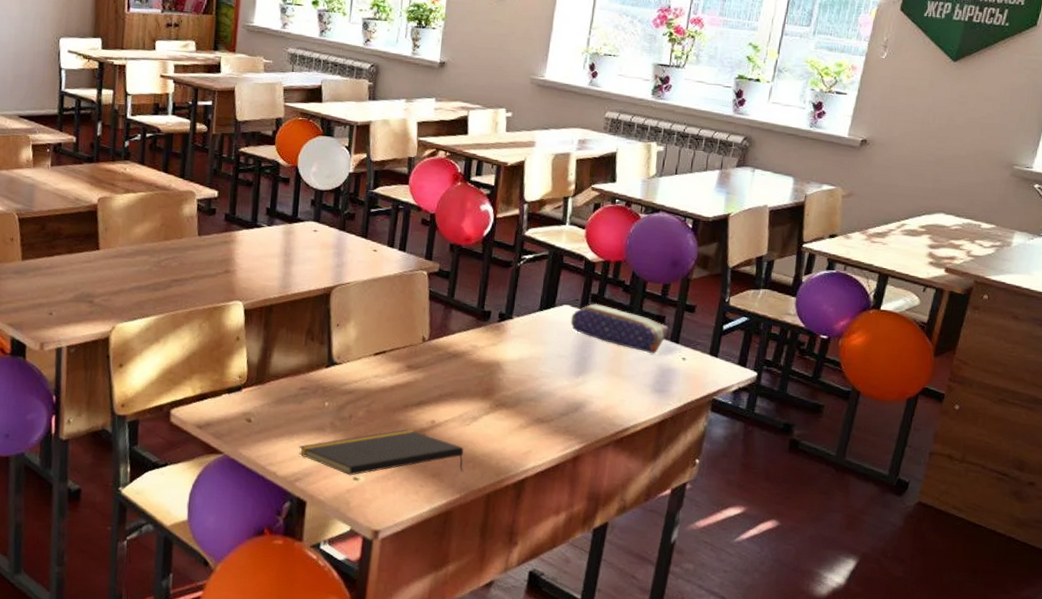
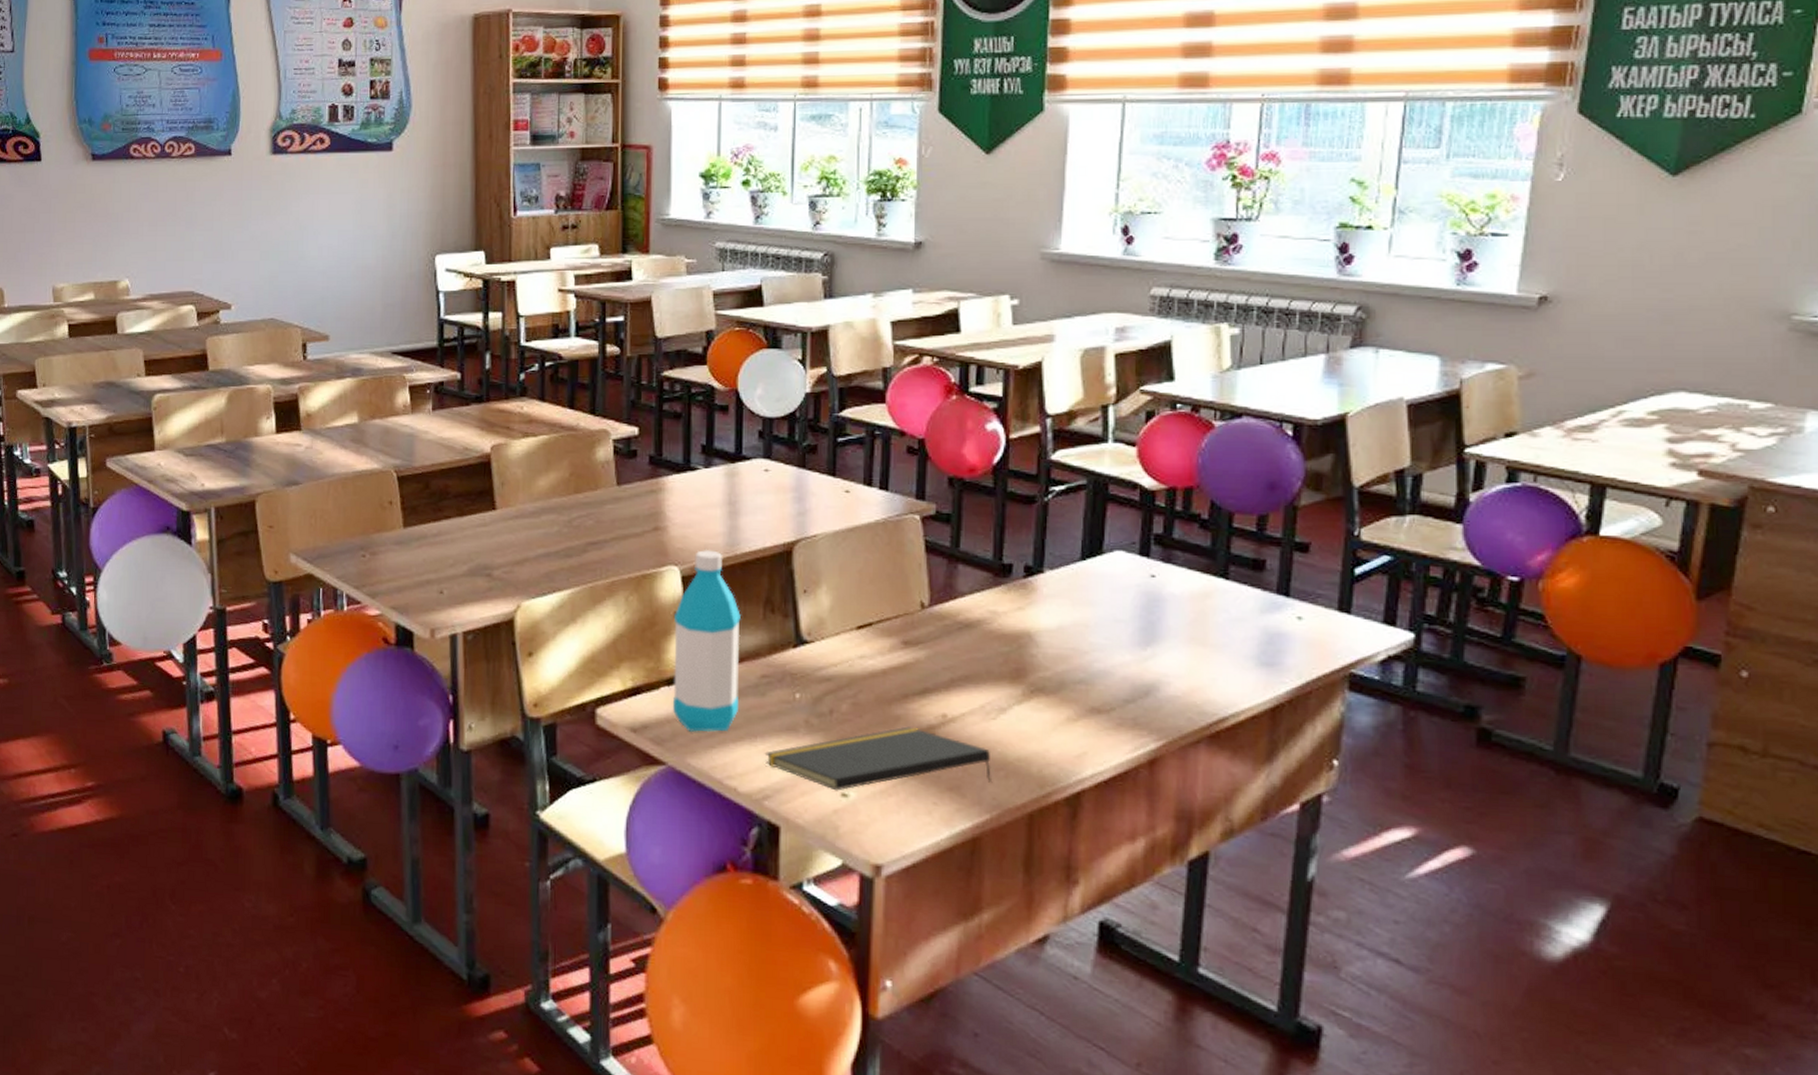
water bottle: none [230,289,288,430] -> present [672,549,741,732]
pencil case: present [570,303,668,354] -> none [1127,546,1272,613]

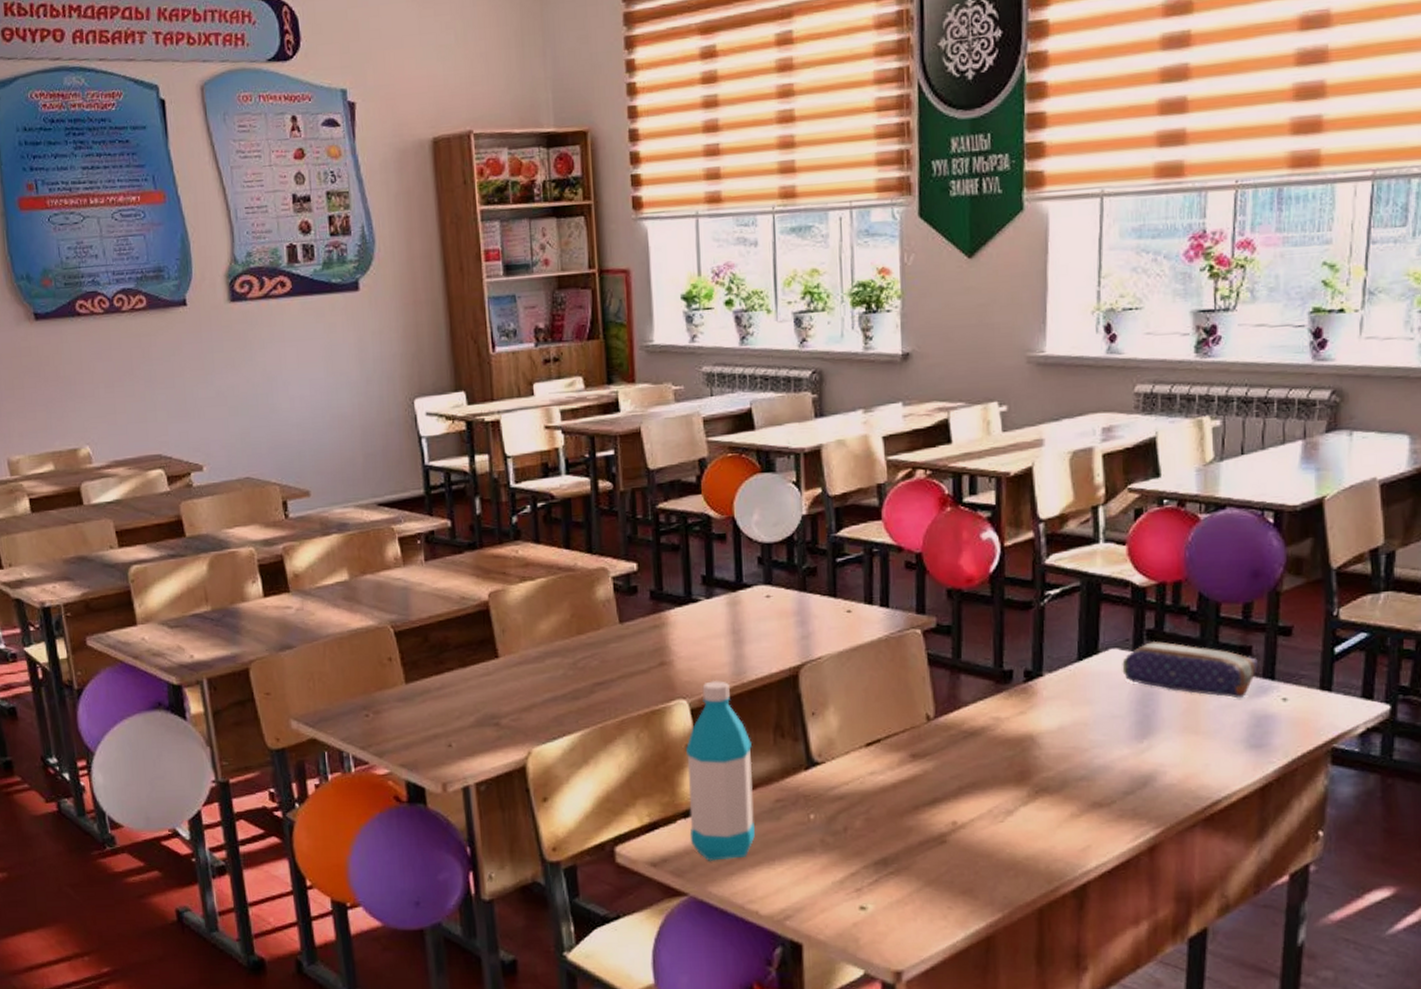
notepad: present [764,726,993,791] -> none [783,836,1003,905]
pencil case: none [1127,546,1272,613] -> present [1122,640,1258,699]

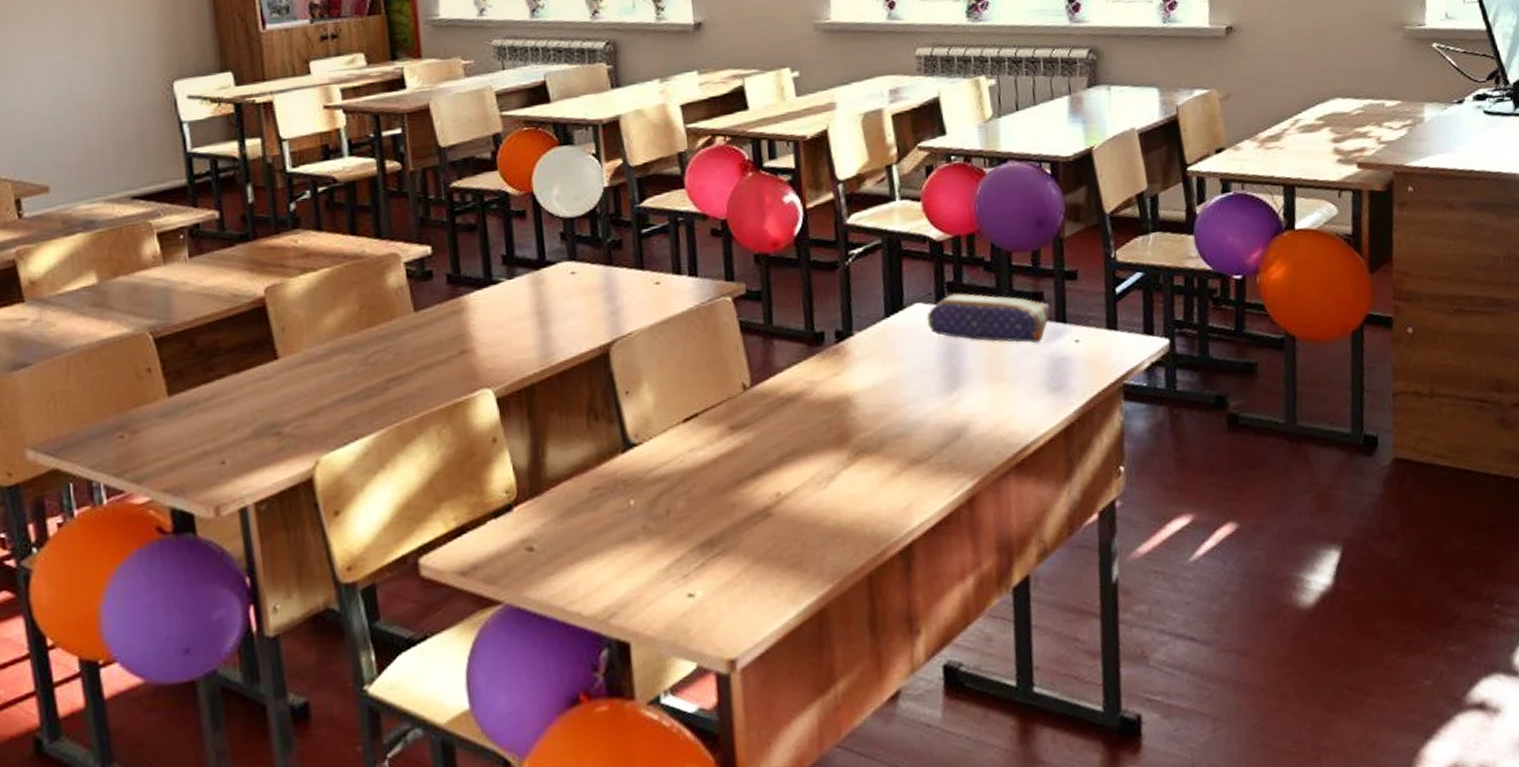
water bottle: present [685,680,755,861] -> none [492,365,573,563]

